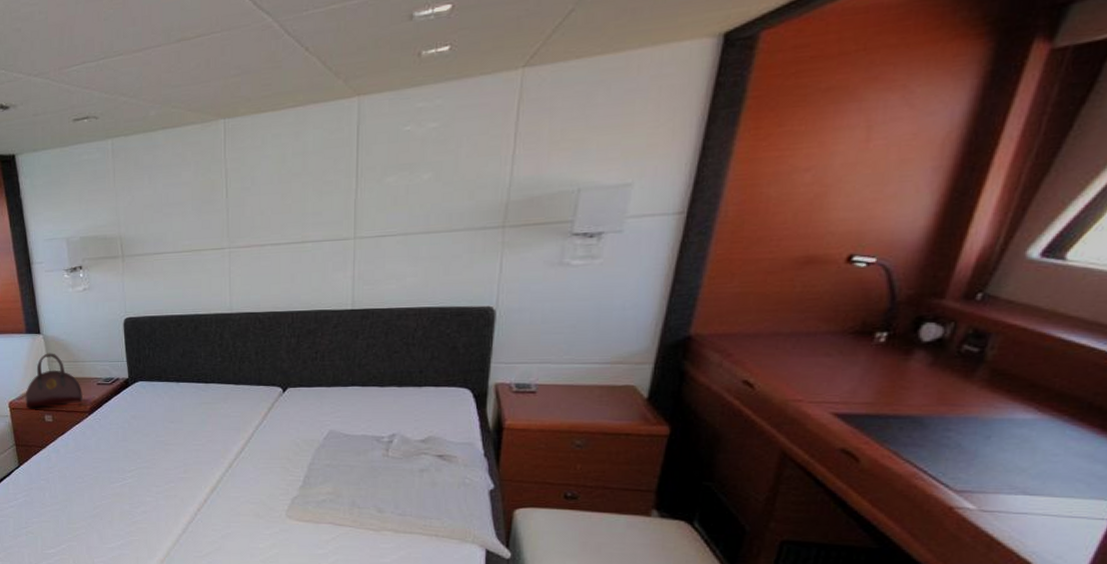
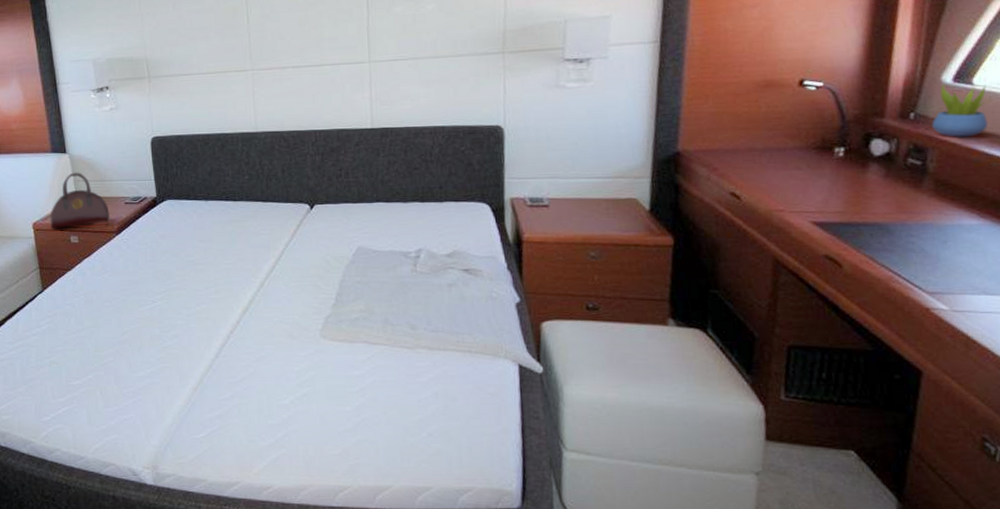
succulent plant: none [1001,259,1083,321] -> present [932,84,988,137]

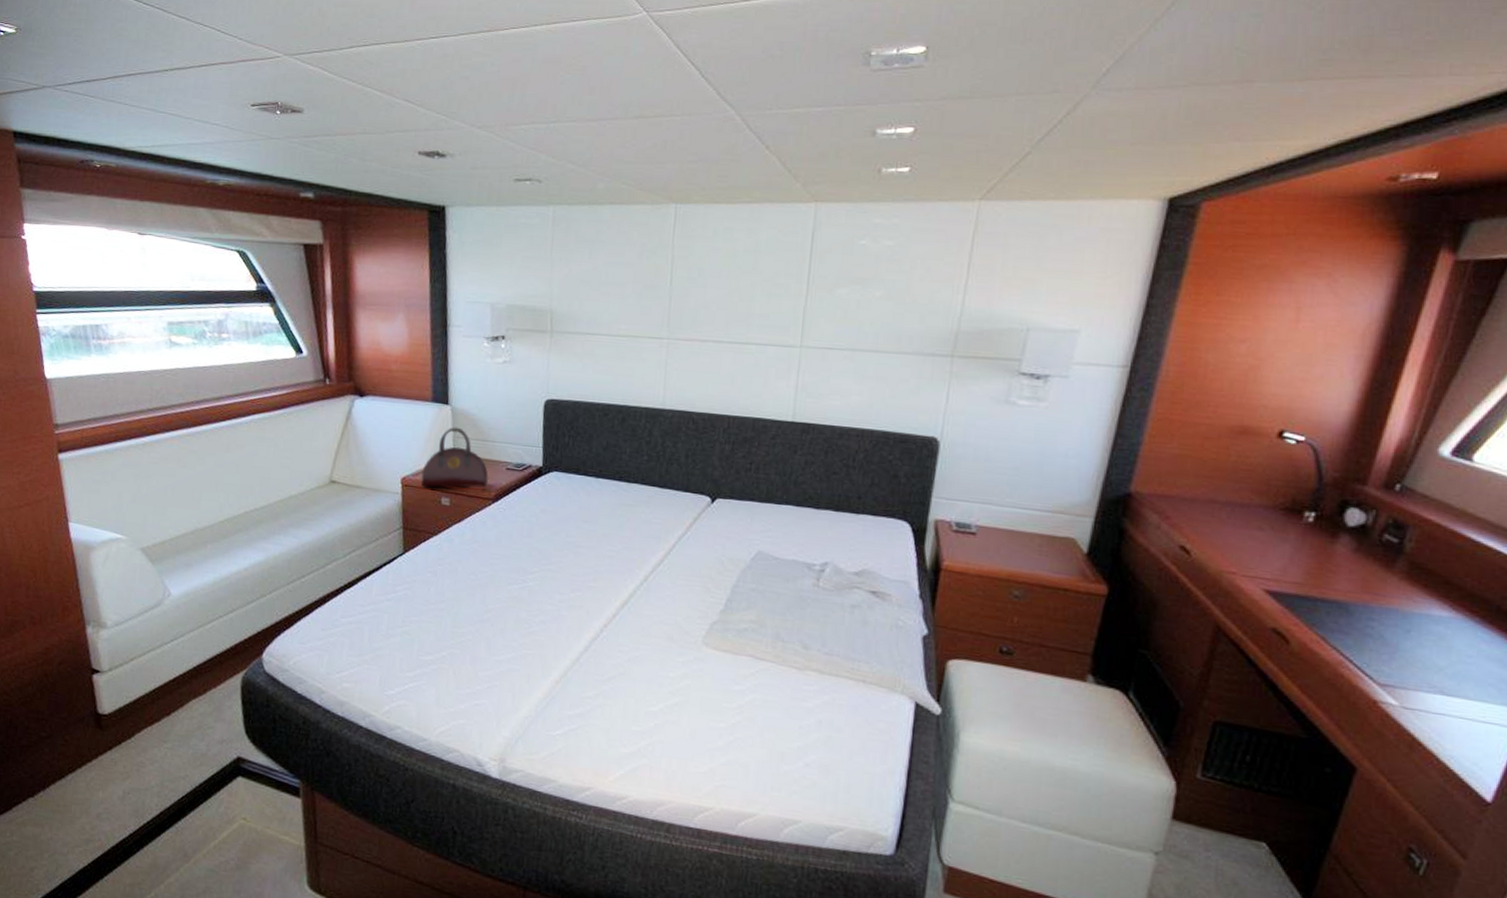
succulent plant: present [932,84,988,137] -> none [1418,456,1487,519]

